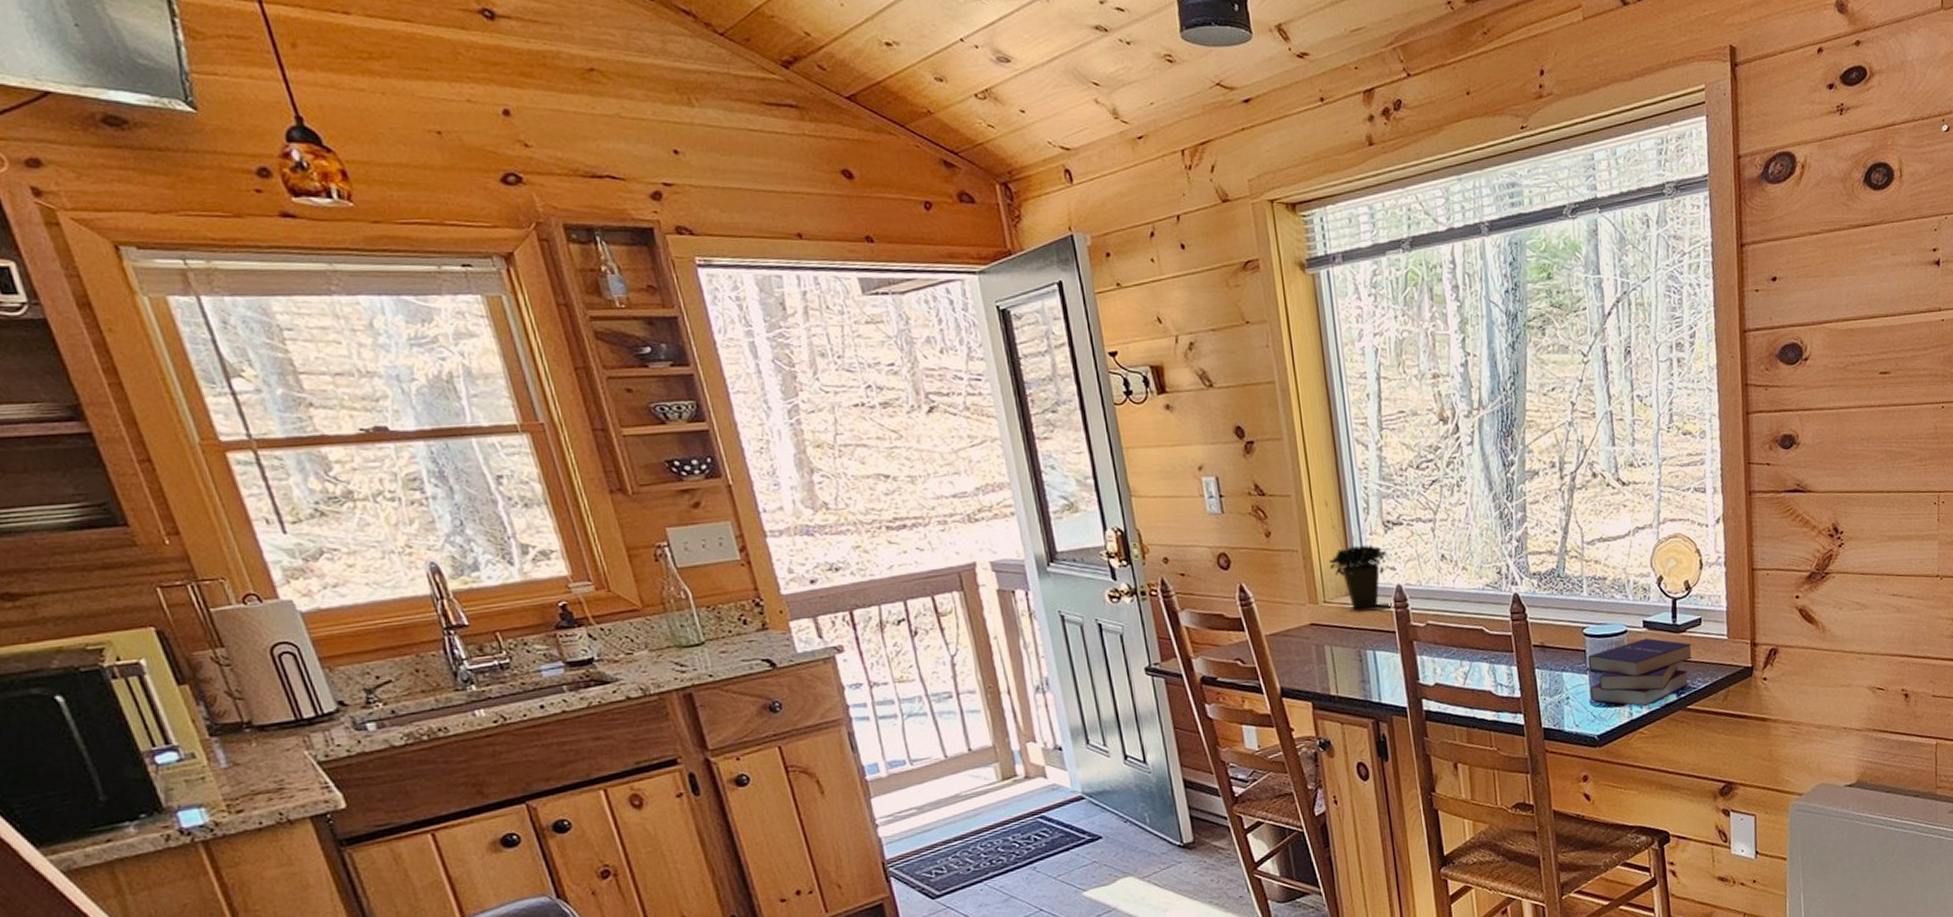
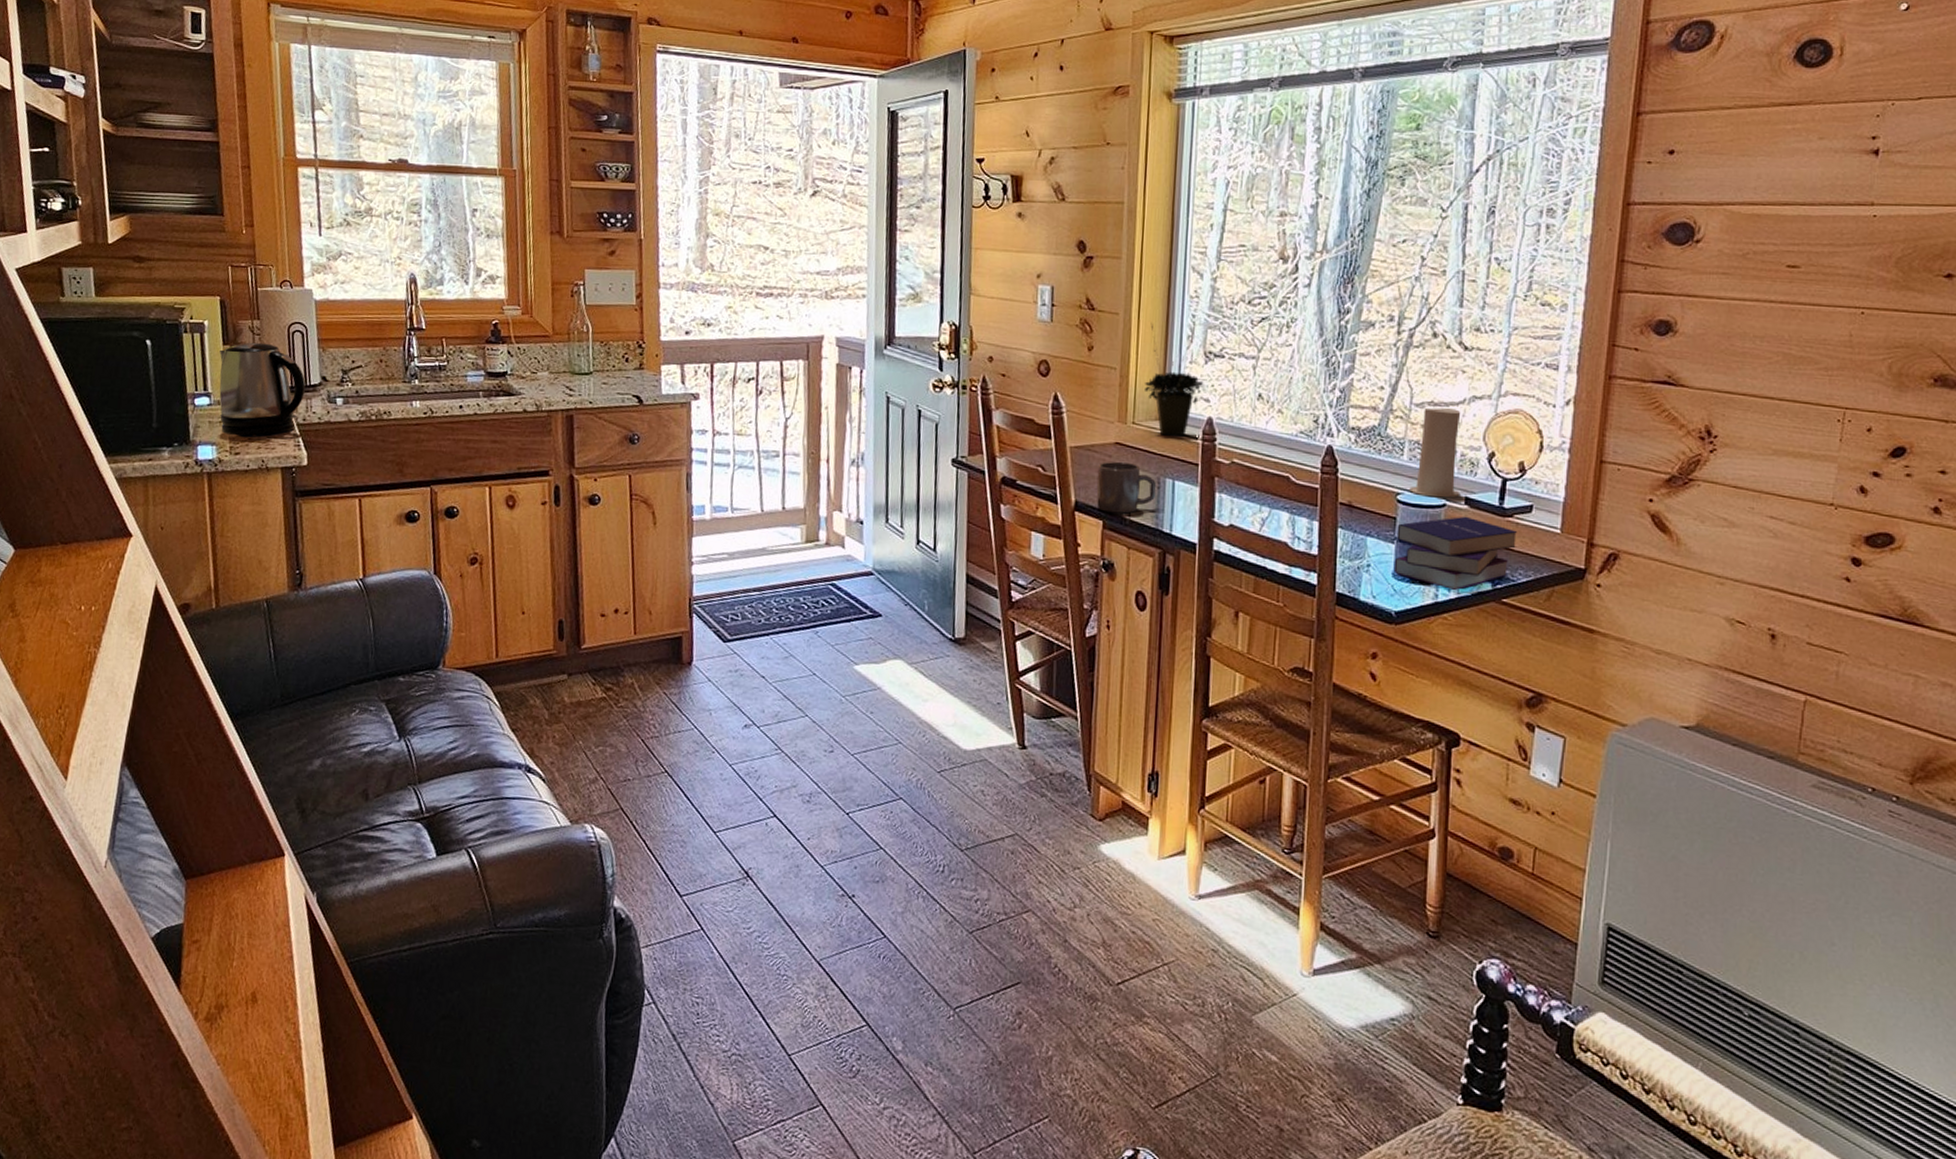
kettle: none [175,673,319,792] -> present [219,342,306,436]
mug: none [1297,641,1359,693] -> present [1096,461,1156,514]
candle: none [1593,541,1639,626] -> present [1409,407,1461,498]

